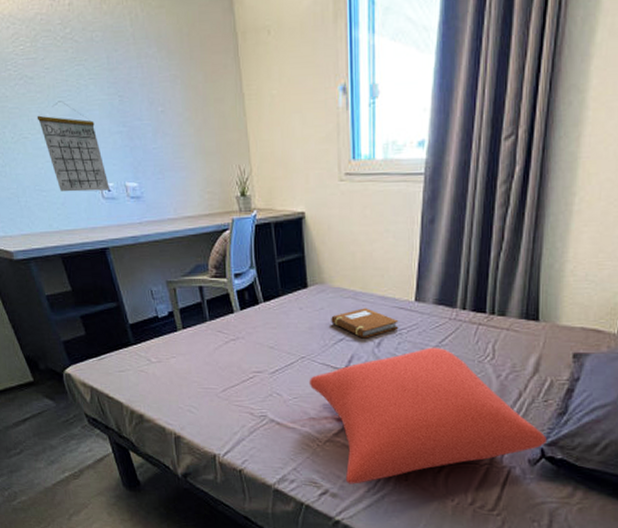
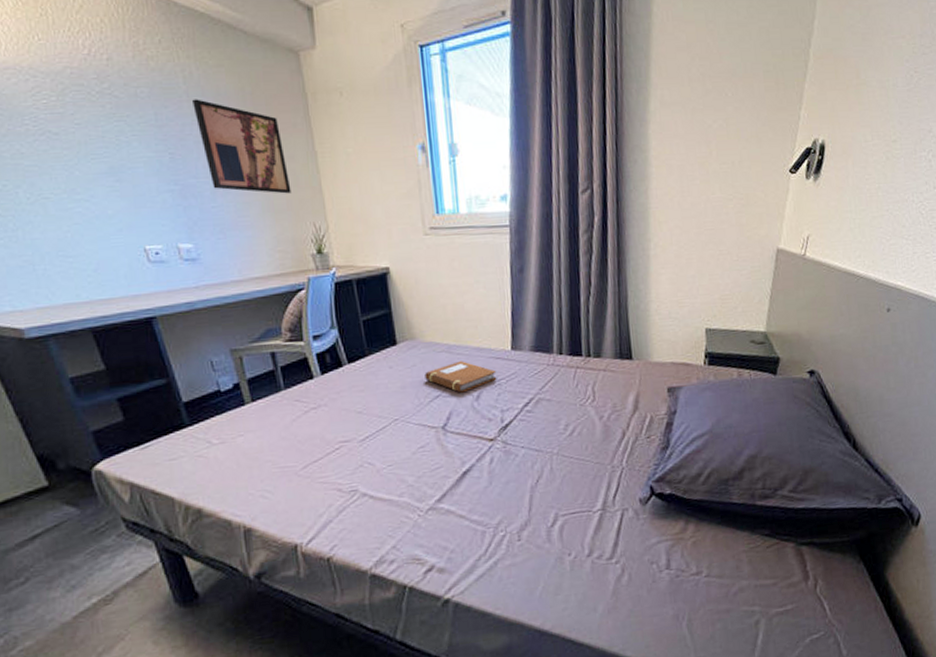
calendar: present [37,101,110,192] -> none [62,158,157,258]
wall art: none [138,41,221,137] -> present [192,99,292,194]
cushion: present [309,347,548,484] -> none [404,394,655,555]

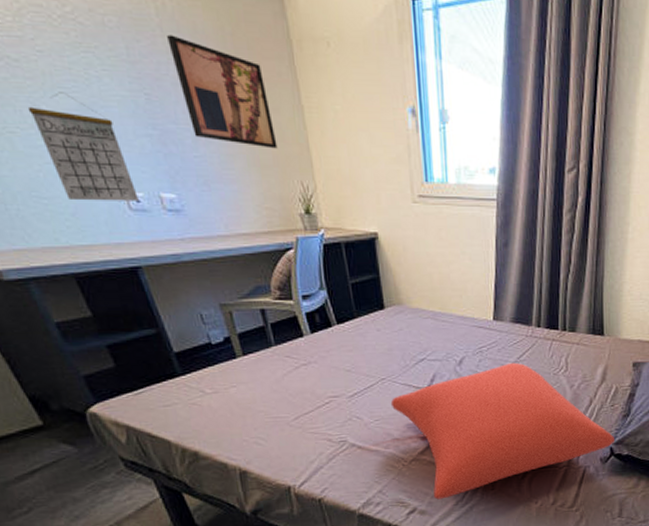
calendar: none [62,158,157,258] -> present [27,92,139,201]
cushion: none [404,394,655,555] -> present [390,362,615,500]
notebook: present [424,361,497,393] -> none [411,328,479,358]

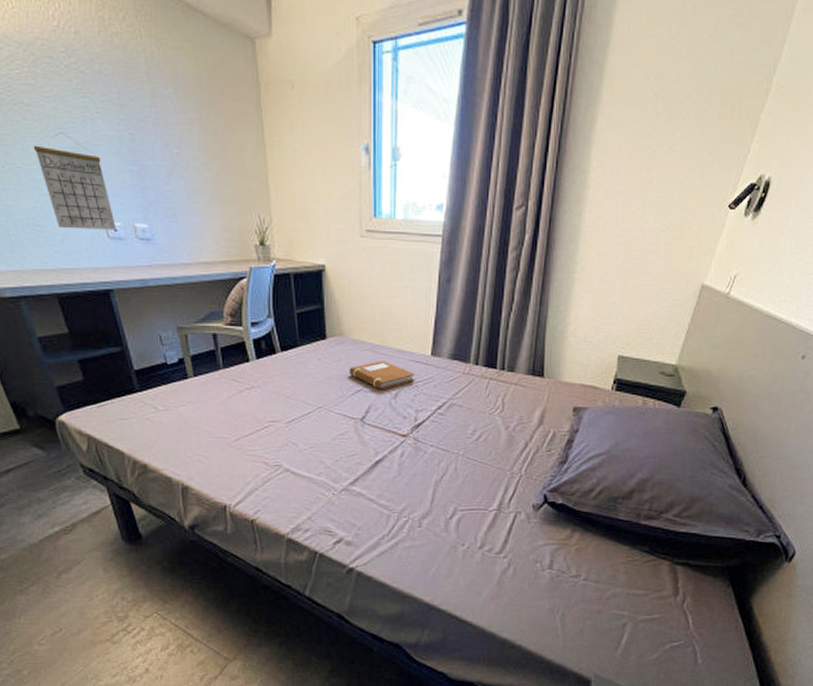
wall art: present [167,34,278,149] -> none [152,80,240,184]
cushion: present [390,362,615,500] -> none [325,399,550,532]
notebook: none [411,328,479,358] -> present [349,361,415,390]

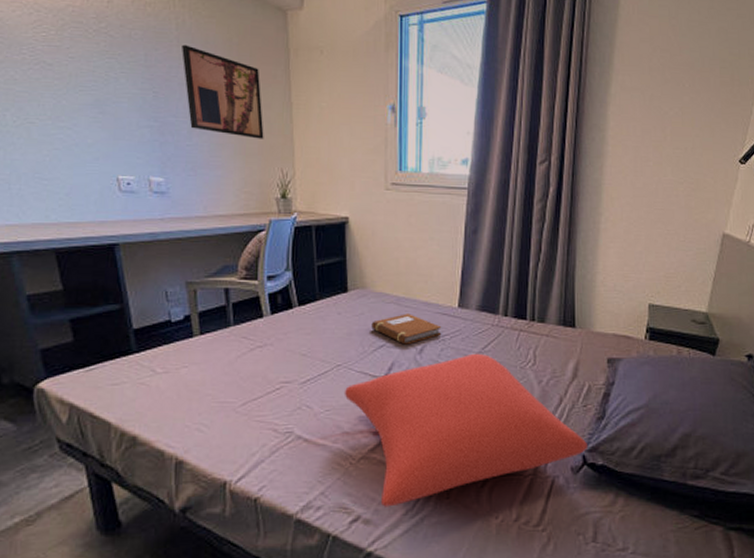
calendar: present [33,132,116,230] -> none [50,90,129,184]
wall art: none [152,80,240,184] -> present [182,44,264,139]
cushion: none [325,399,550,532] -> present [344,353,589,507]

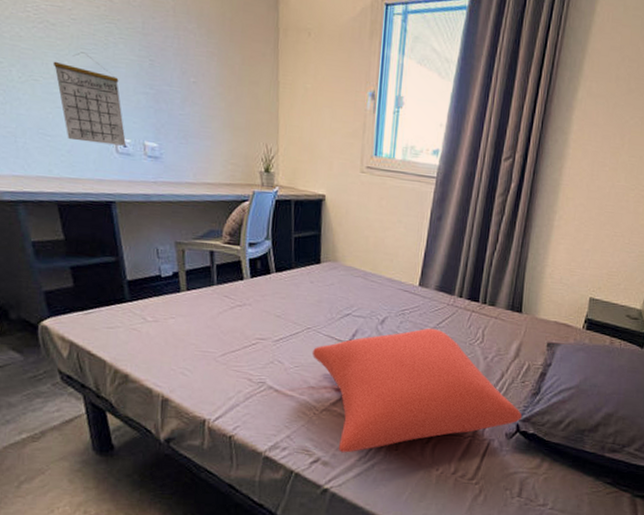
calendar: none [50,90,129,184] -> present [52,52,126,146]
wall art: present [182,44,264,139] -> none [177,15,252,115]
notebook: present [371,314,442,345] -> none [340,287,403,316]

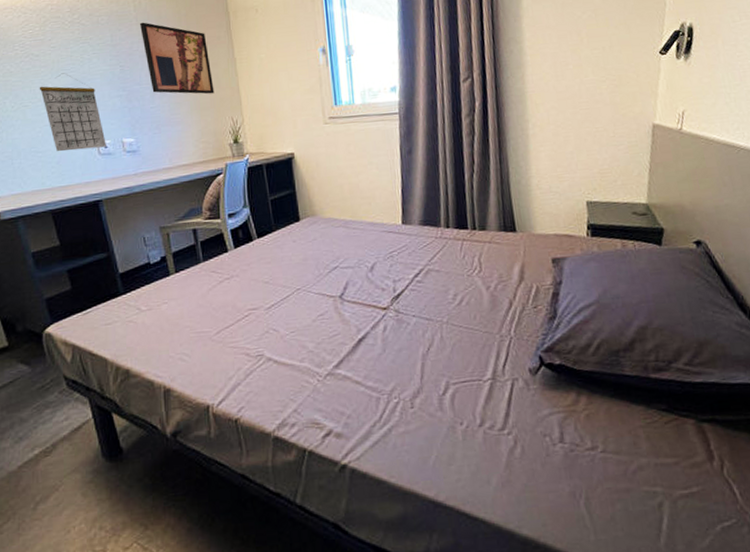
wall art: none [177,15,252,115] -> present [140,22,215,95]
cushion: present [311,328,523,453] -> none [305,265,544,420]

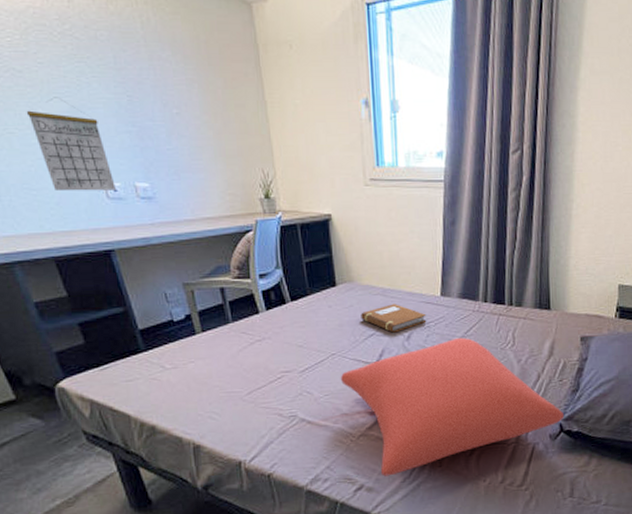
wall art: present [140,22,215,95] -> none [150,44,242,140]
cushion: none [305,265,544,420] -> present [340,337,565,477]
notebook: none [324,235,389,265] -> present [361,304,427,333]

